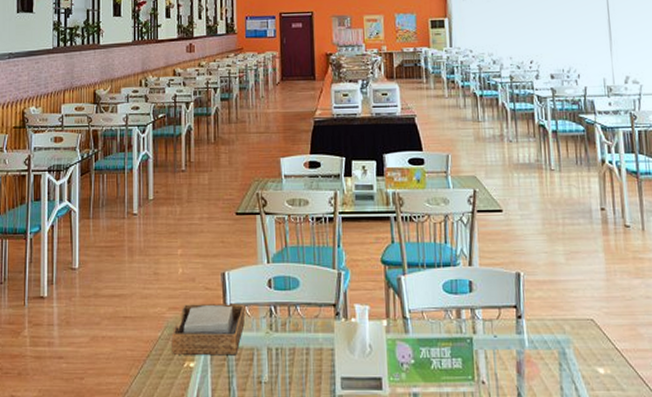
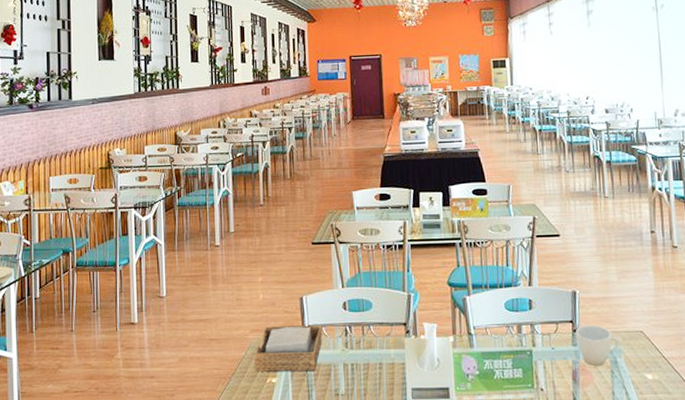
cup: none [520,311,569,357] -> present [576,324,620,366]

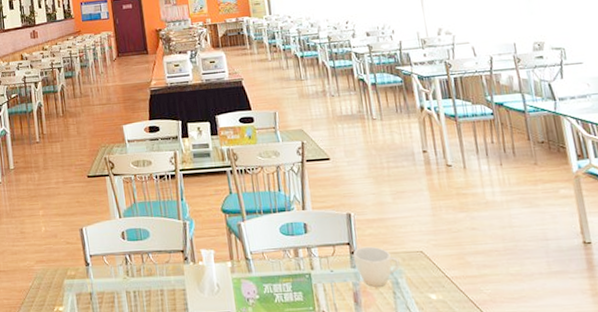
napkin holder: present [254,325,323,372] -> none [41,254,104,301]

